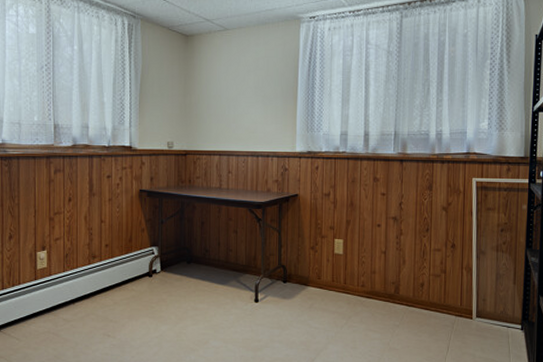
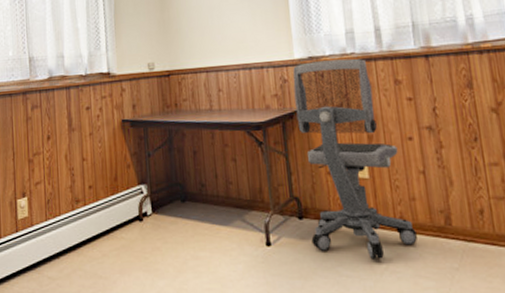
office chair: none [291,156,372,316] -> present [293,58,417,260]

